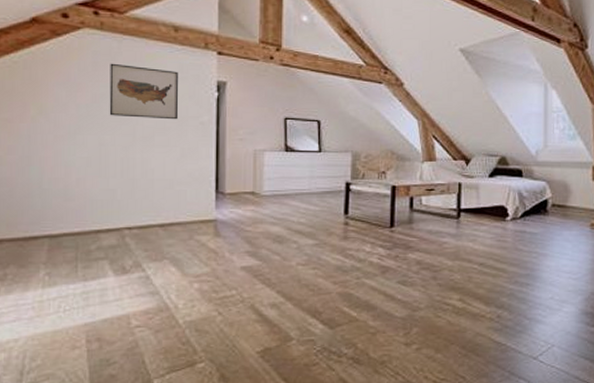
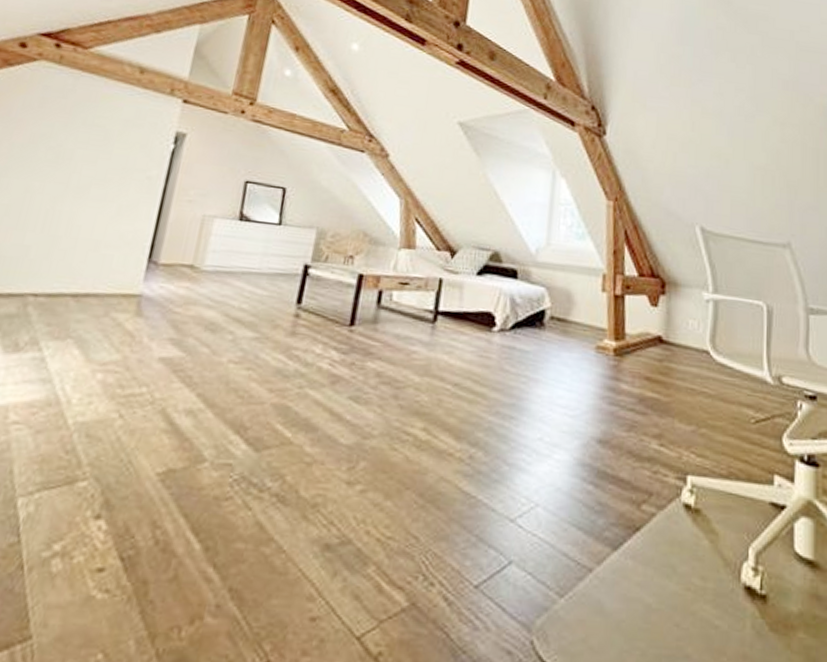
wall art: present [109,63,179,120] -> none [45,100,134,171]

